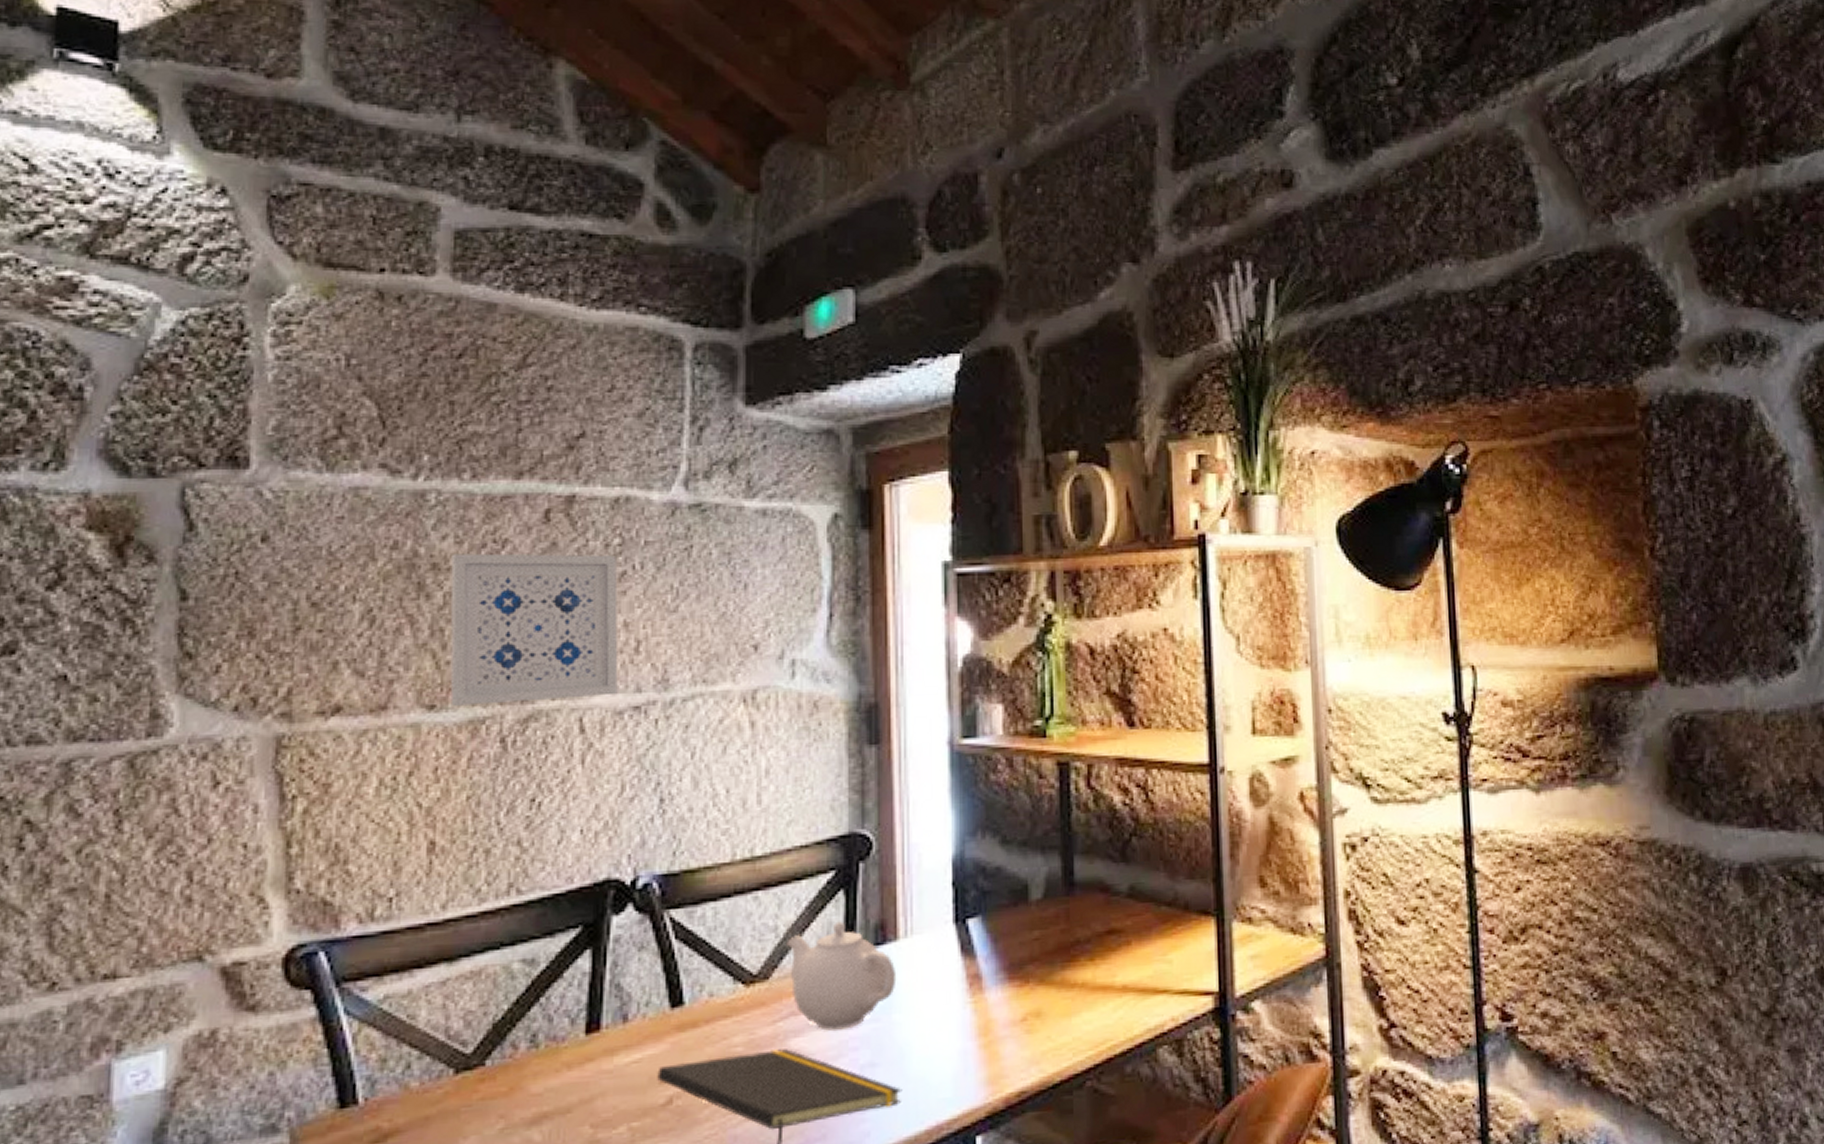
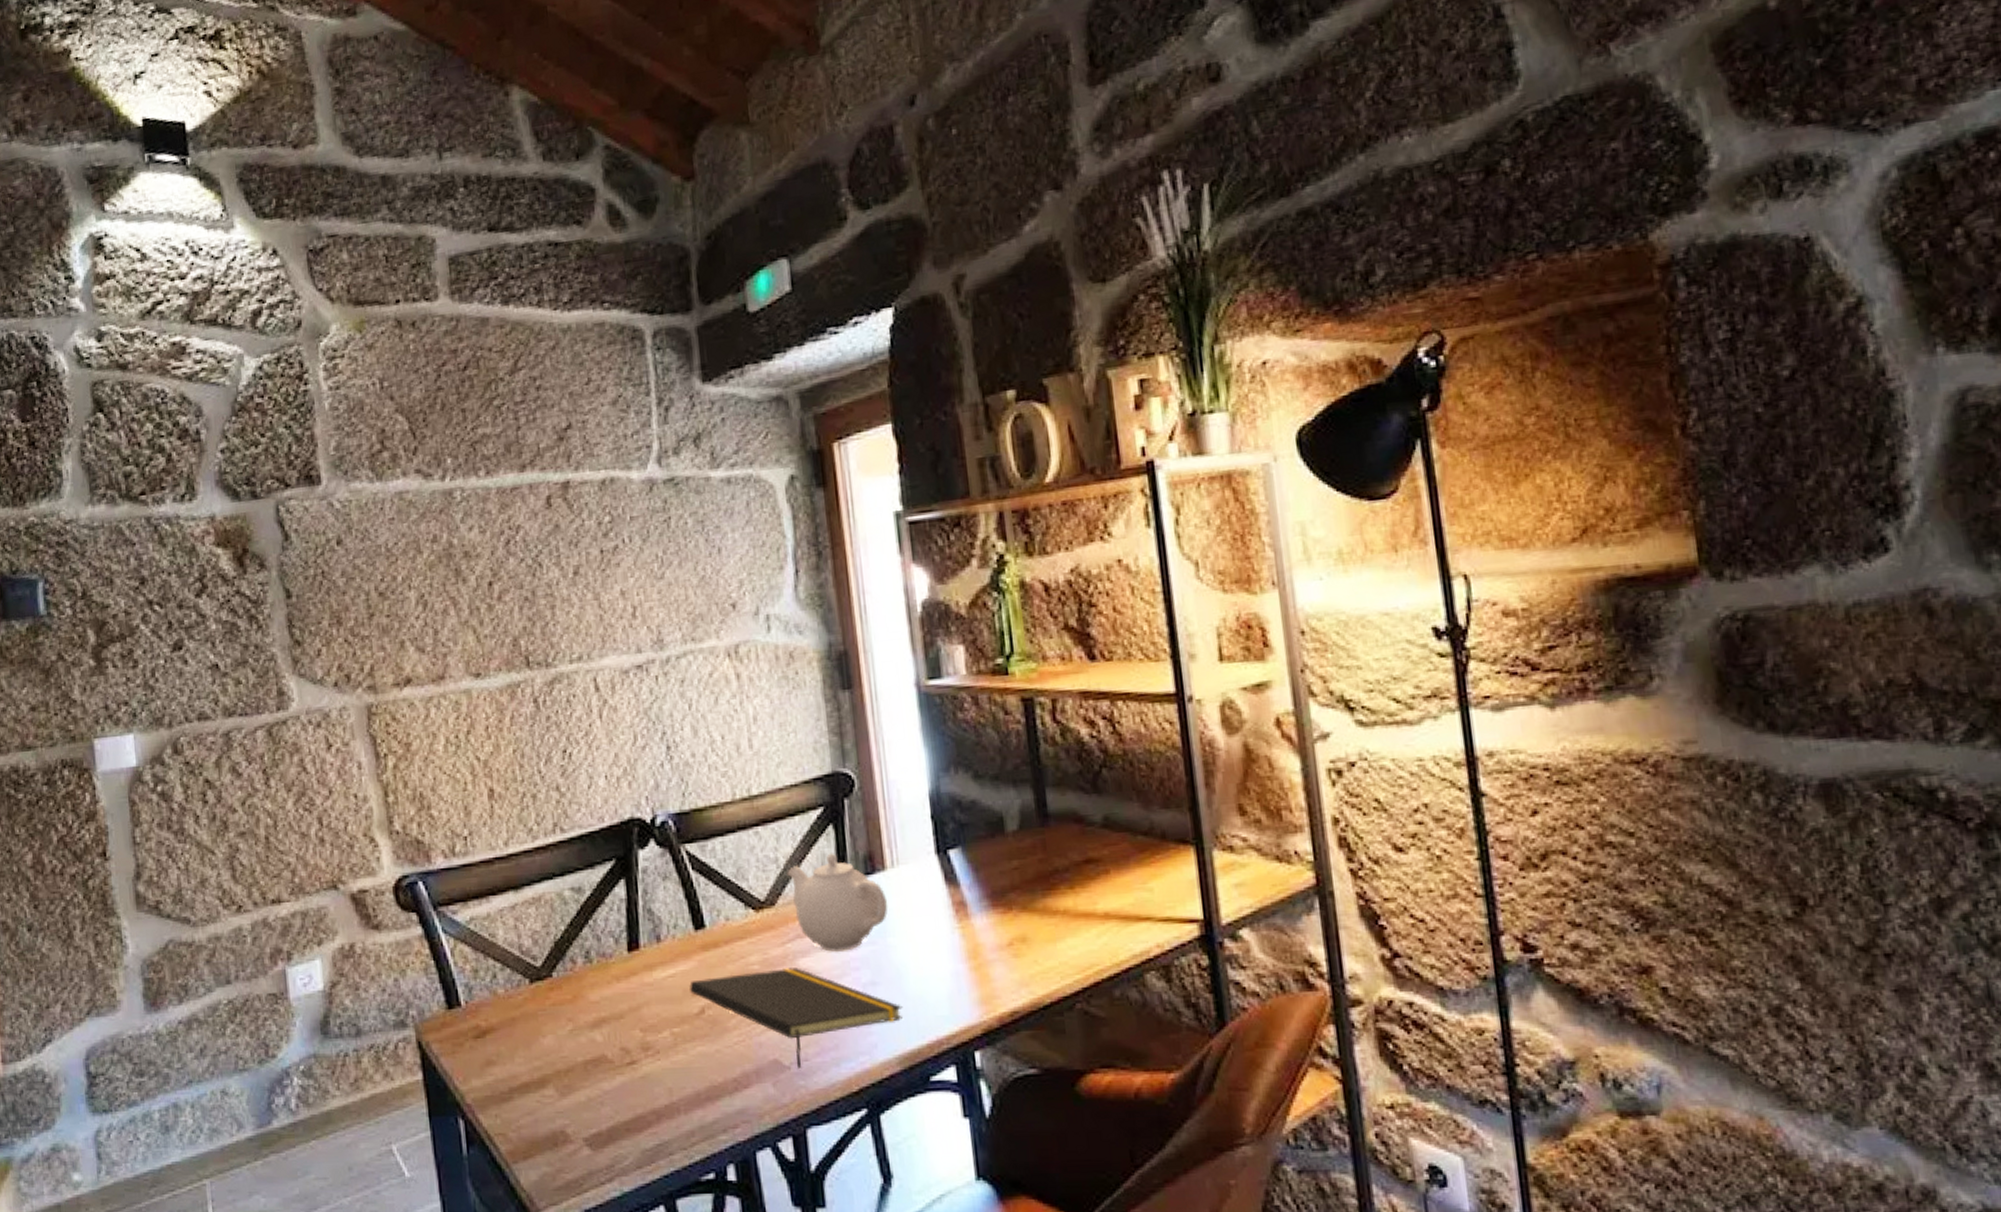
wall art: present [450,553,618,706] -> none [478,532,622,673]

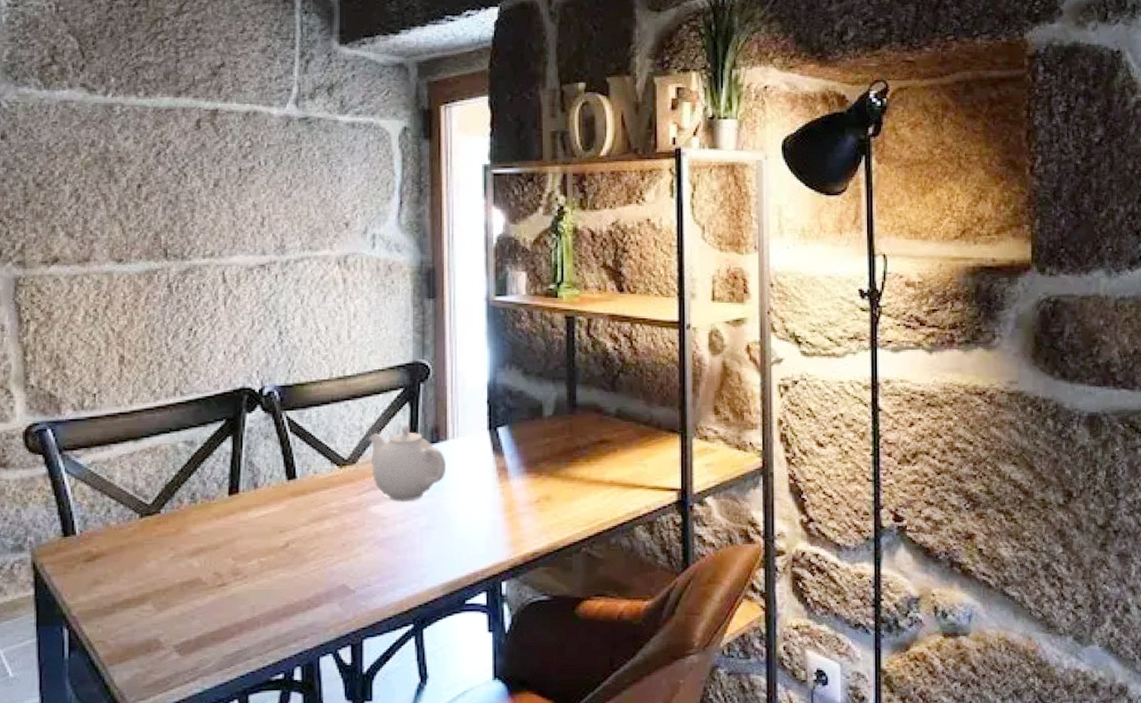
notepad: present [689,967,903,1068] -> none [278,513,450,592]

